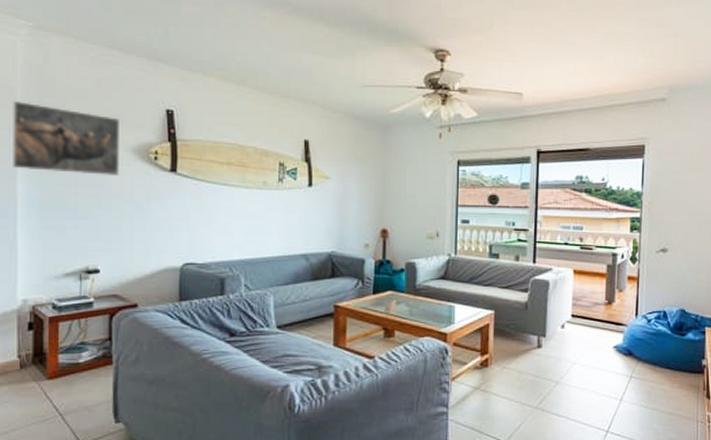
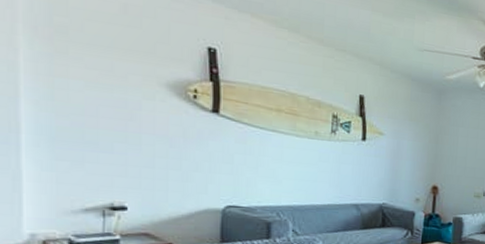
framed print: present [11,100,120,176] -> none [10,14,152,111]

